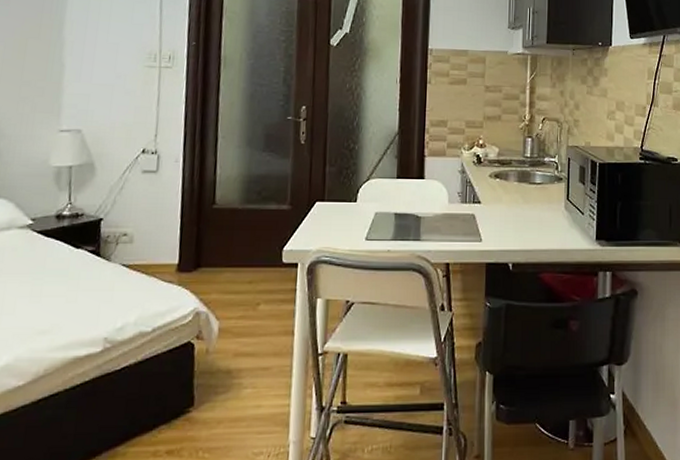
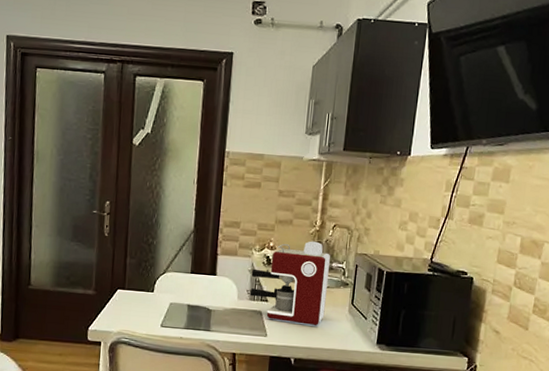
coffee maker: none [461,136,543,225] -> present [249,241,331,325]

